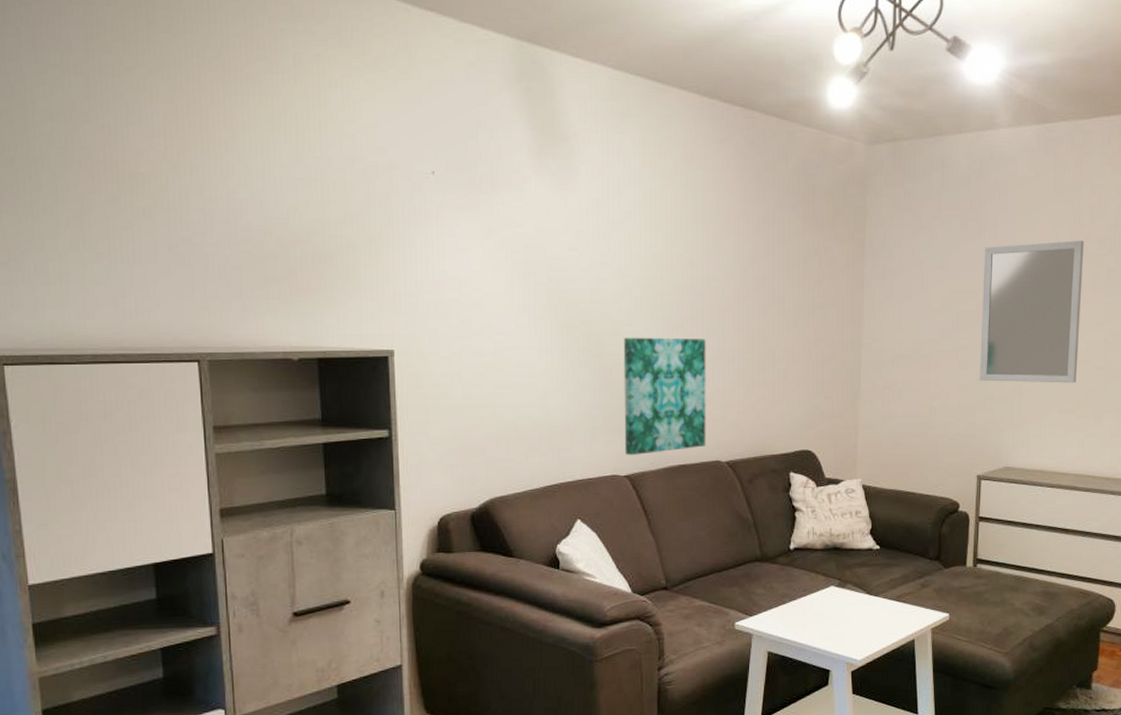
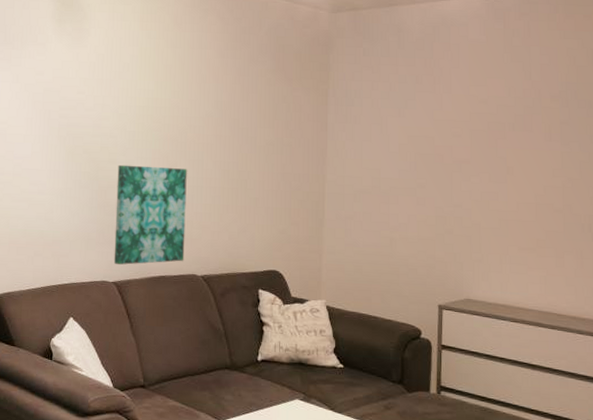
home mirror: present [980,241,1084,383] -> none [438,95,537,224]

